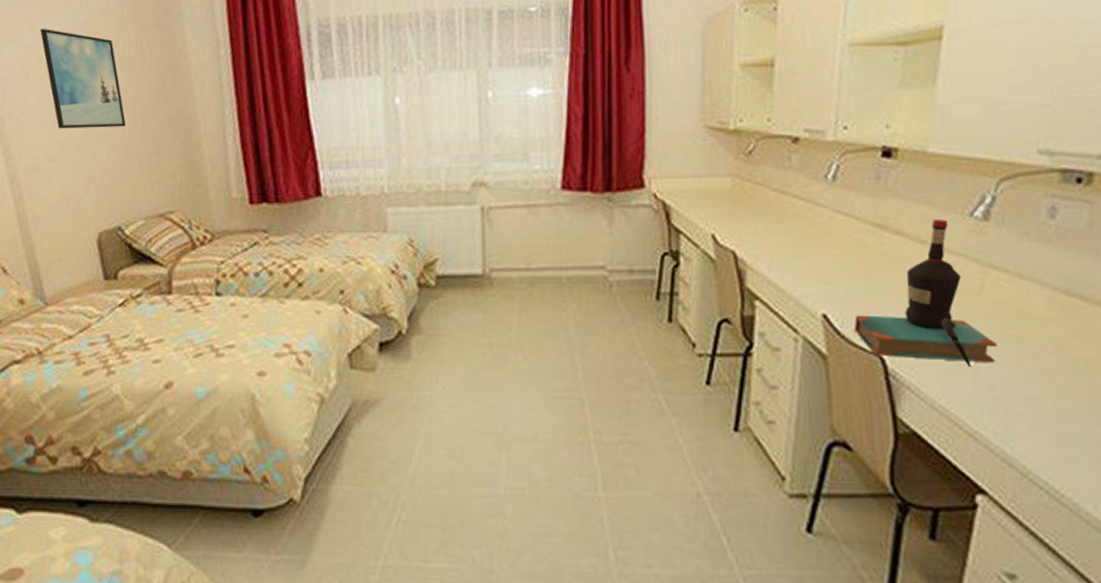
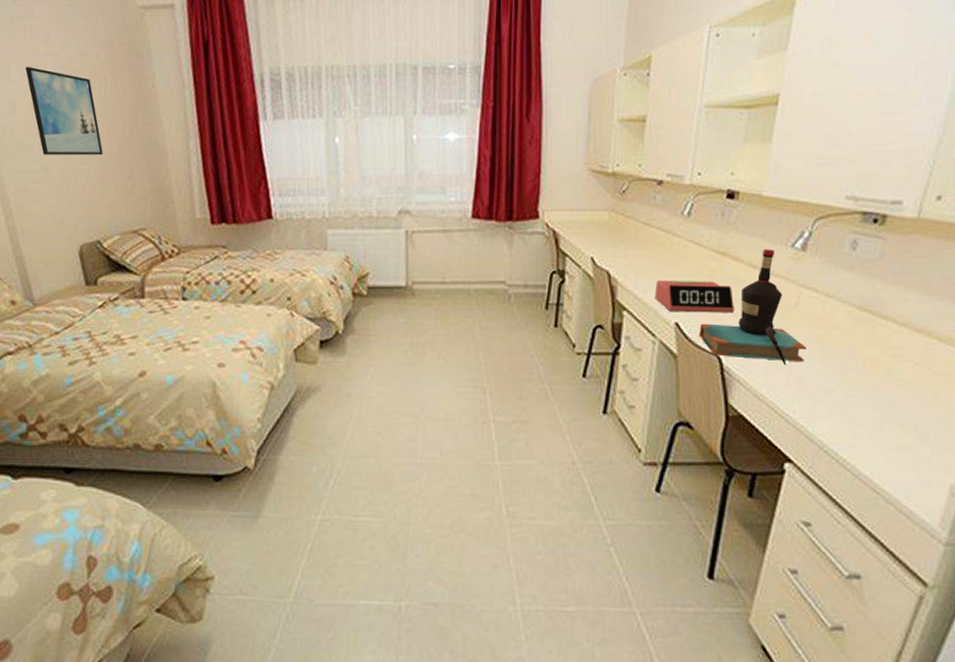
alarm clock: none [794,261,899,301] -> present [655,281,734,313]

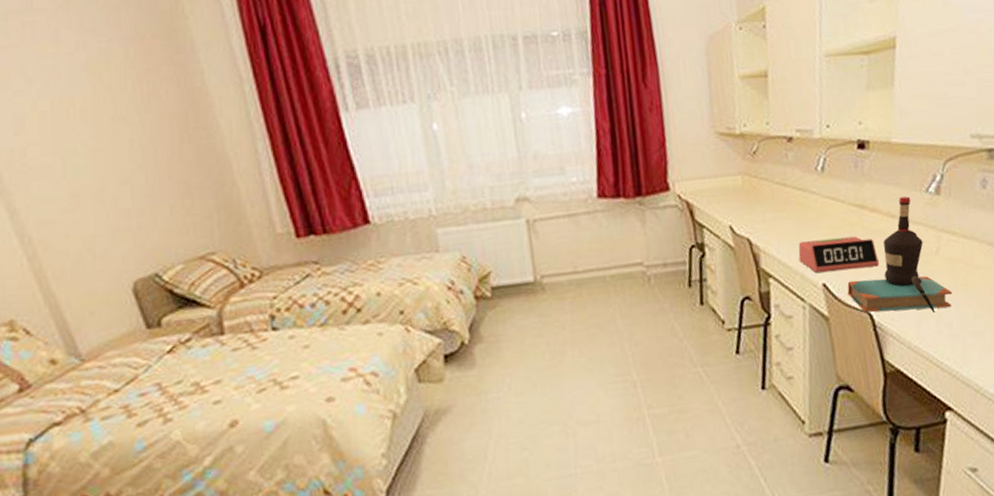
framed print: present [25,67,103,155] -> none [31,72,148,178]

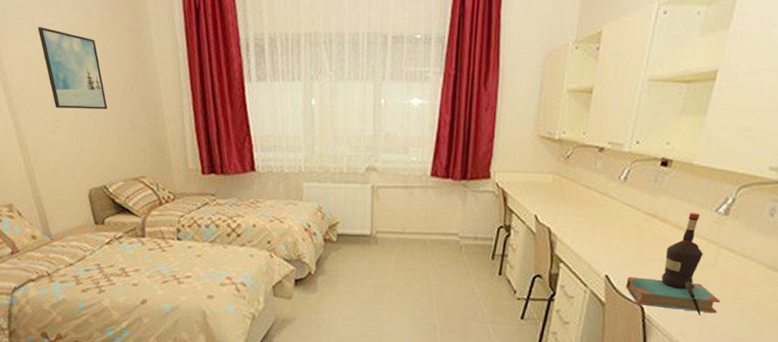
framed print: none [31,72,148,178] -> present [38,27,107,110]
alarm clock: present [798,236,879,273] -> none [589,238,659,269]

